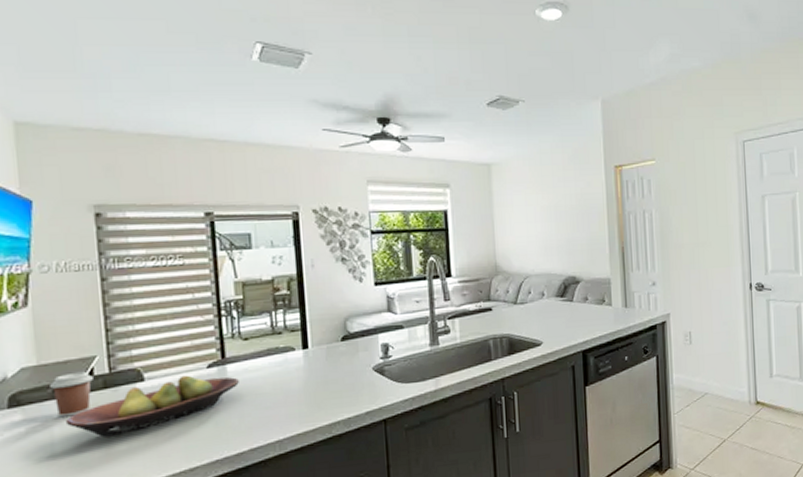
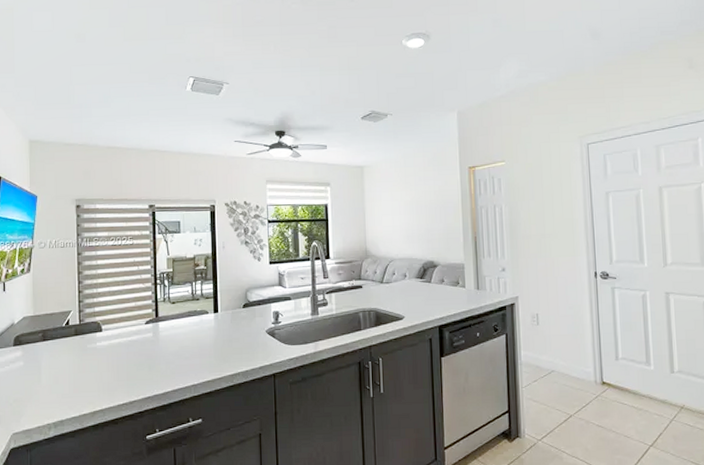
coffee cup: present [50,371,93,418] -> none [41,322,69,355]
fruit bowl: present [66,375,240,438] -> none [50,329,168,372]

